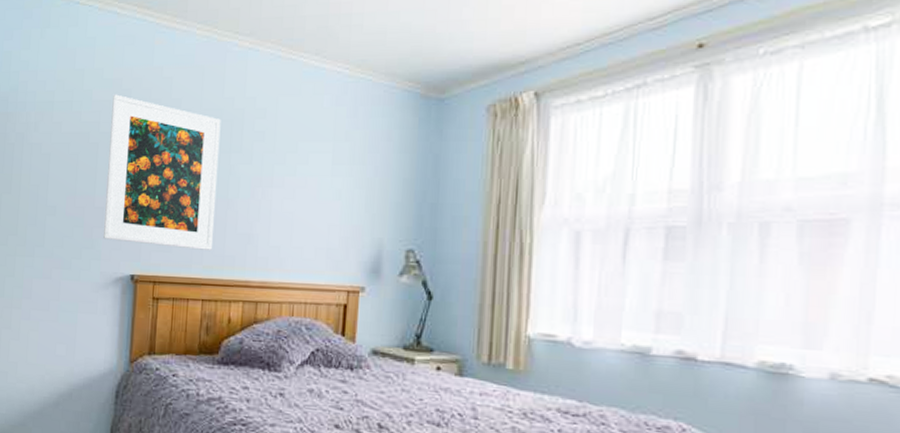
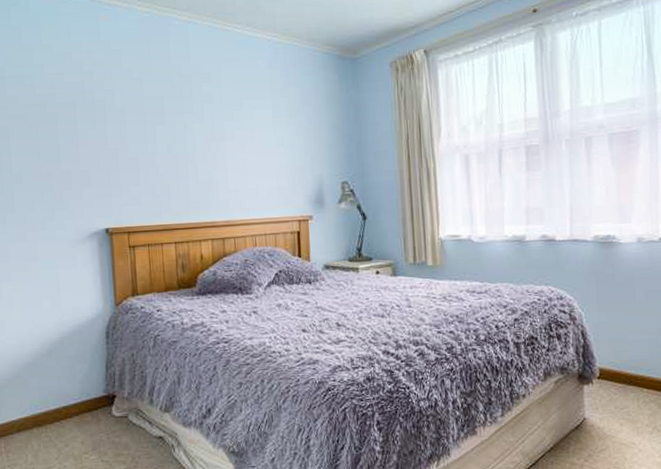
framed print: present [103,94,221,250] -> none [64,67,178,200]

